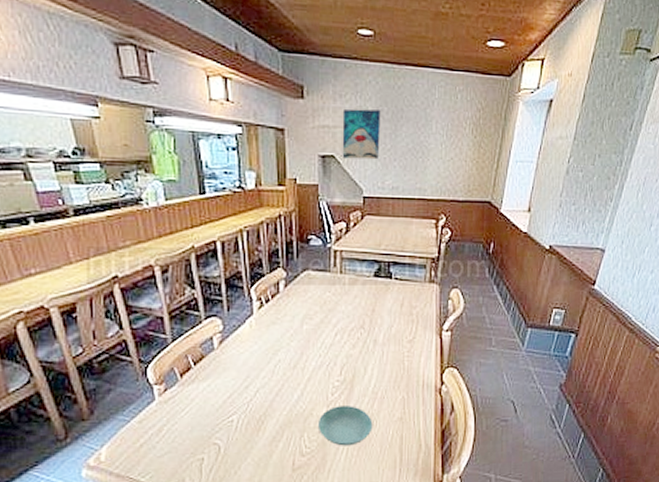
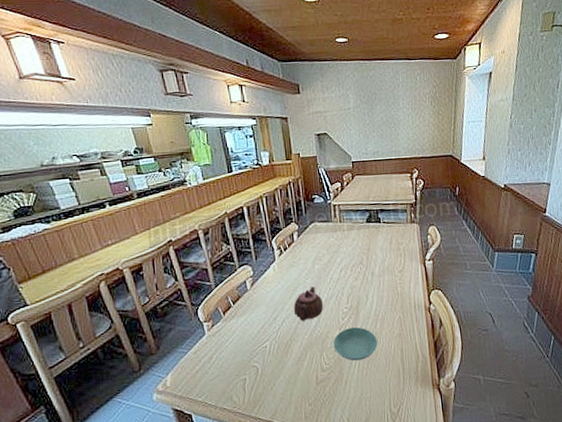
teapot: none [271,351,310,393] -> present [293,286,324,321]
wall art: present [342,109,381,160] -> none [330,95,361,135]

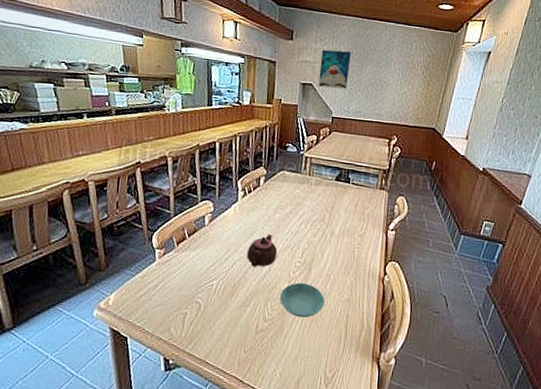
wall art: none [330,95,361,135] -> present [318,50,351,90]

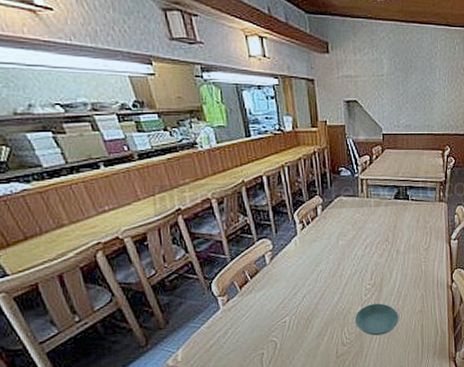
teapot: present [246,234,278,267] -> none [315,262,347,297]
wall art: present [318,50,351,90] -> none [362,61,394,103]

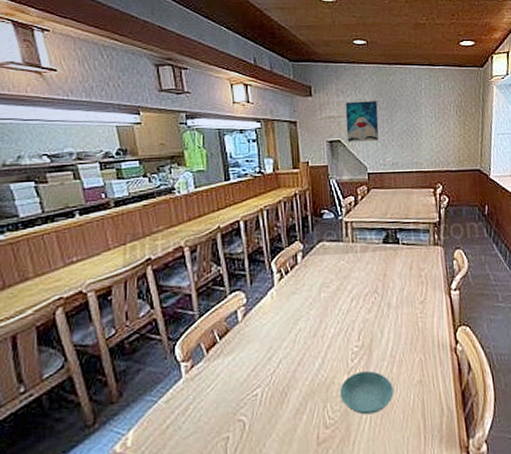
wall art: none [362,61,394,103] -> present [345,101,379,142]

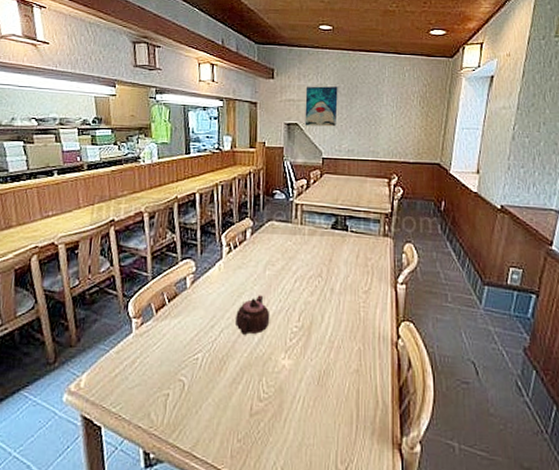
teapot: none [293,319,330,362] -> present [234,295,270,335]
saucer: present [339,371,394,415] -> none [275,352,329,395]

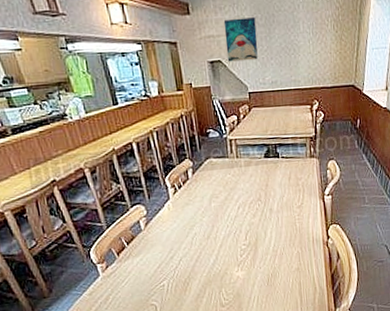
teapot: present [234,295,270,335] -> none [190,224,222,259]

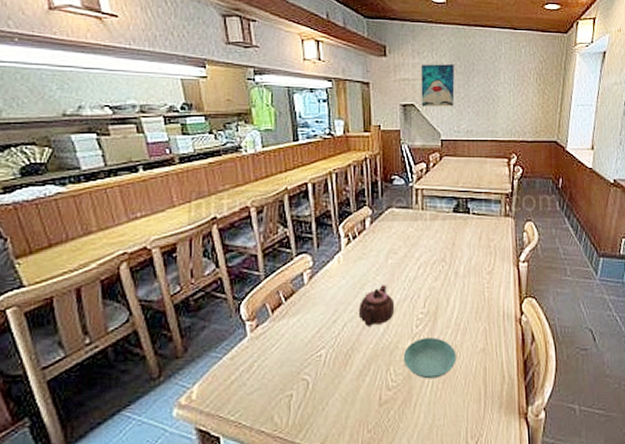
teapot: none [190,224,222,259] -> present [358,285,395,326]
saucer: none [232,263,276,296] -> present [403,338,457,379]

